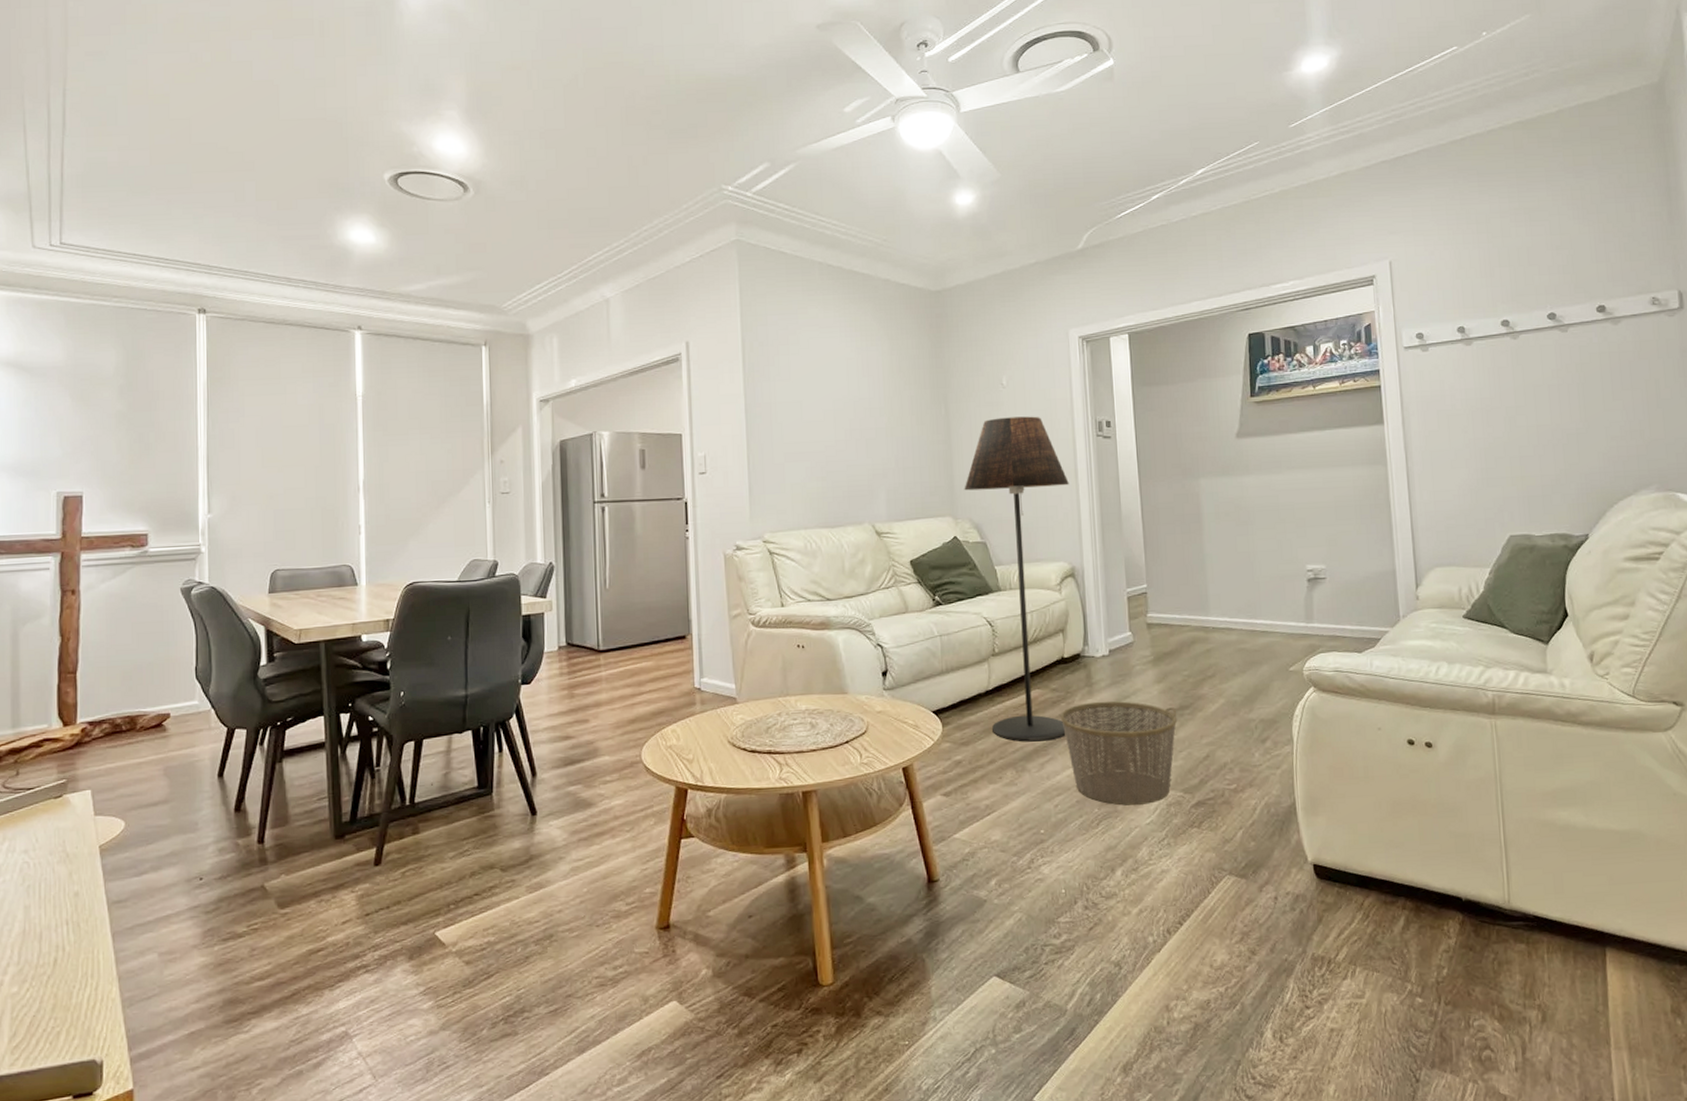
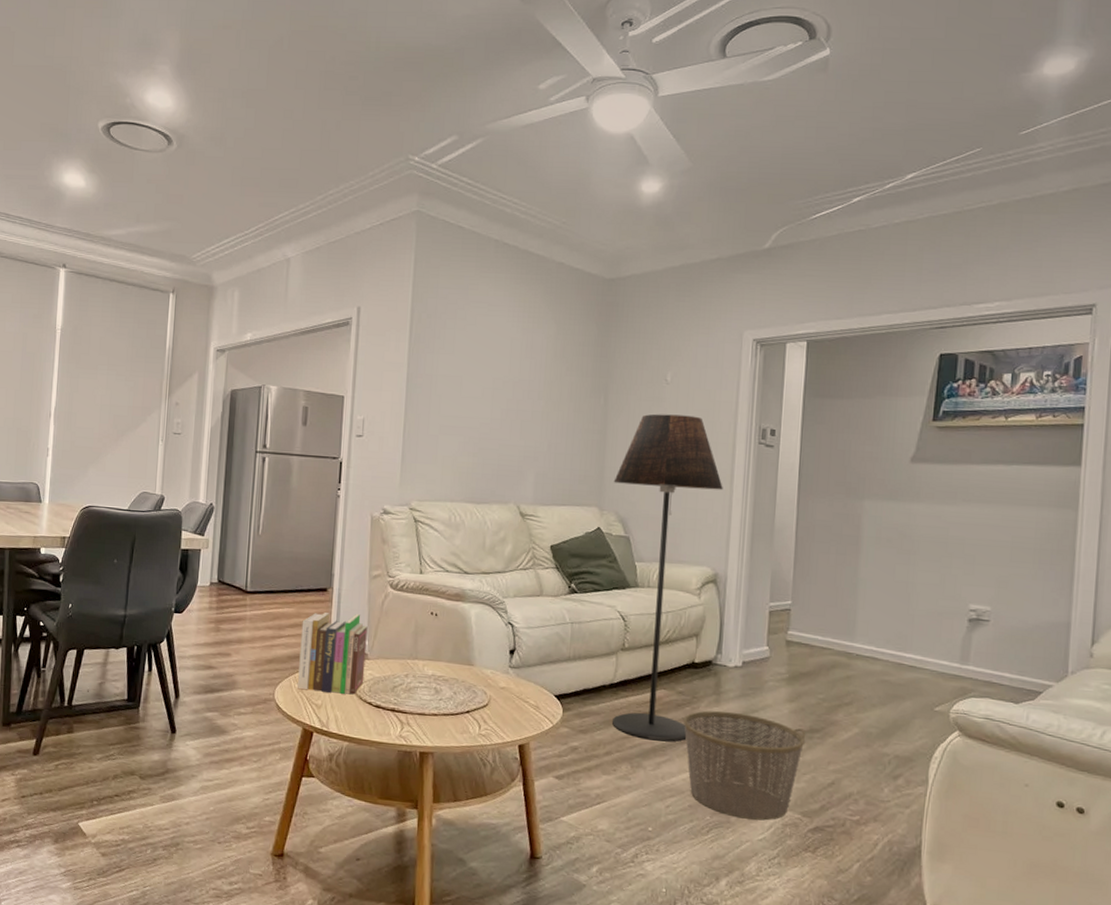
books: none [663,658,736,747] -> present [297,612,368,695]

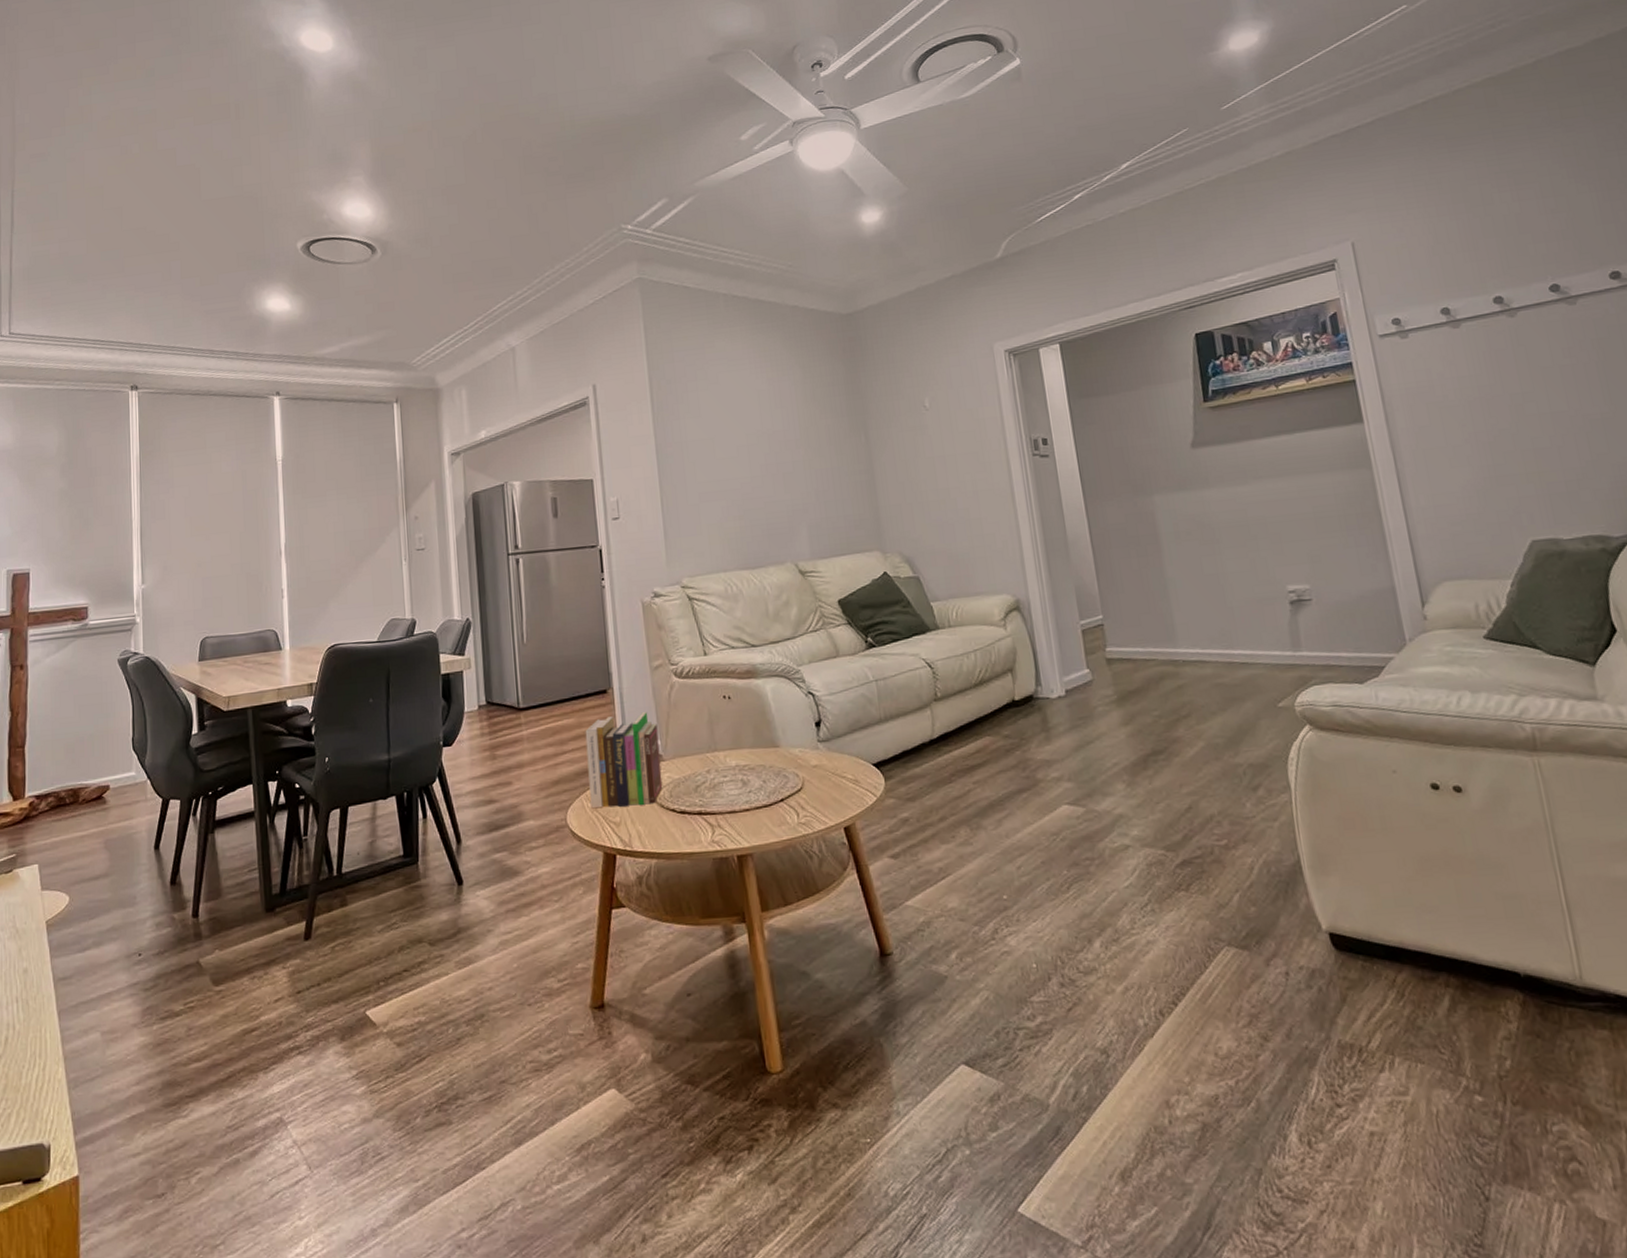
floor lamp: present [612,414,723,742] -> none [891,438,1024,796]
basket: present [681,710,806,821] -> none [1013,747,1151,866]

